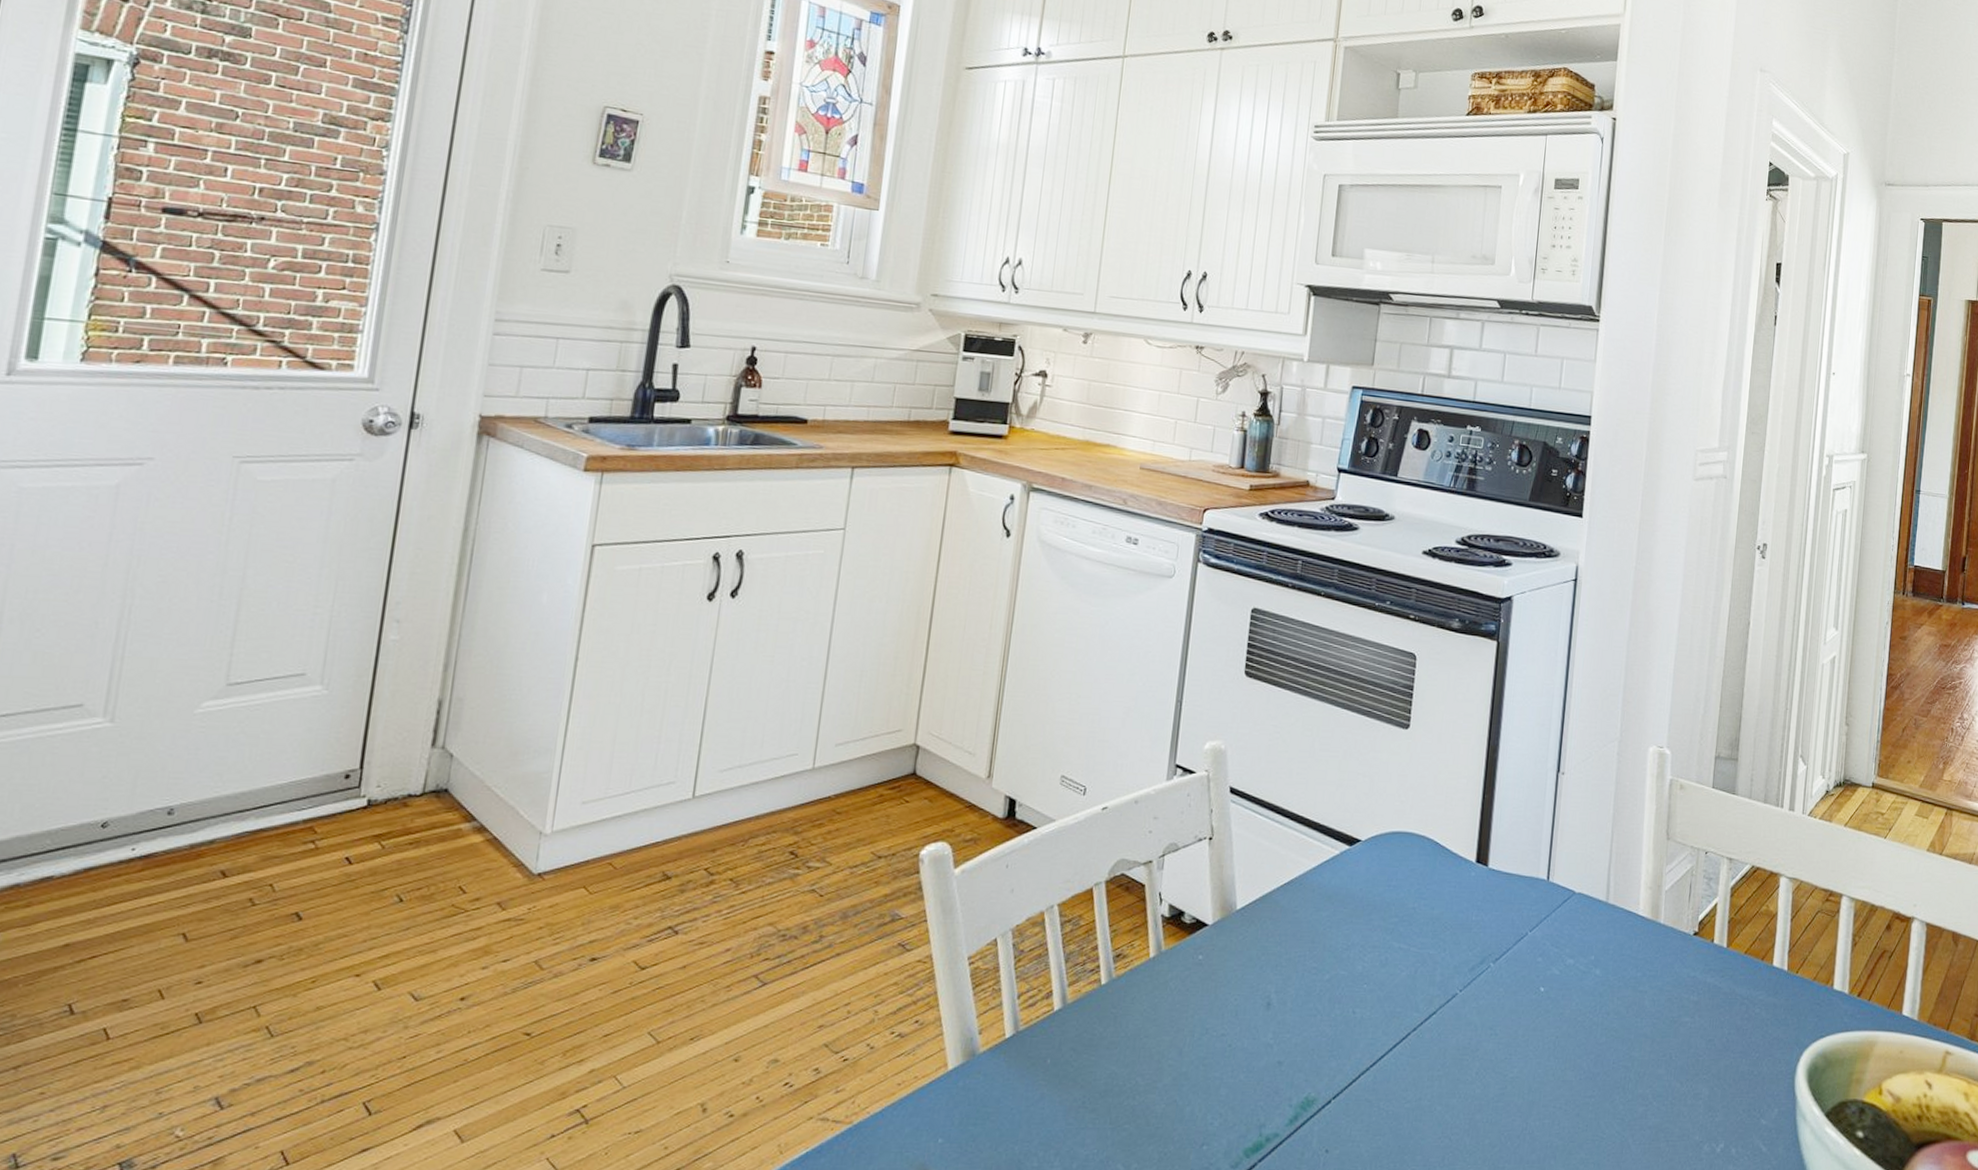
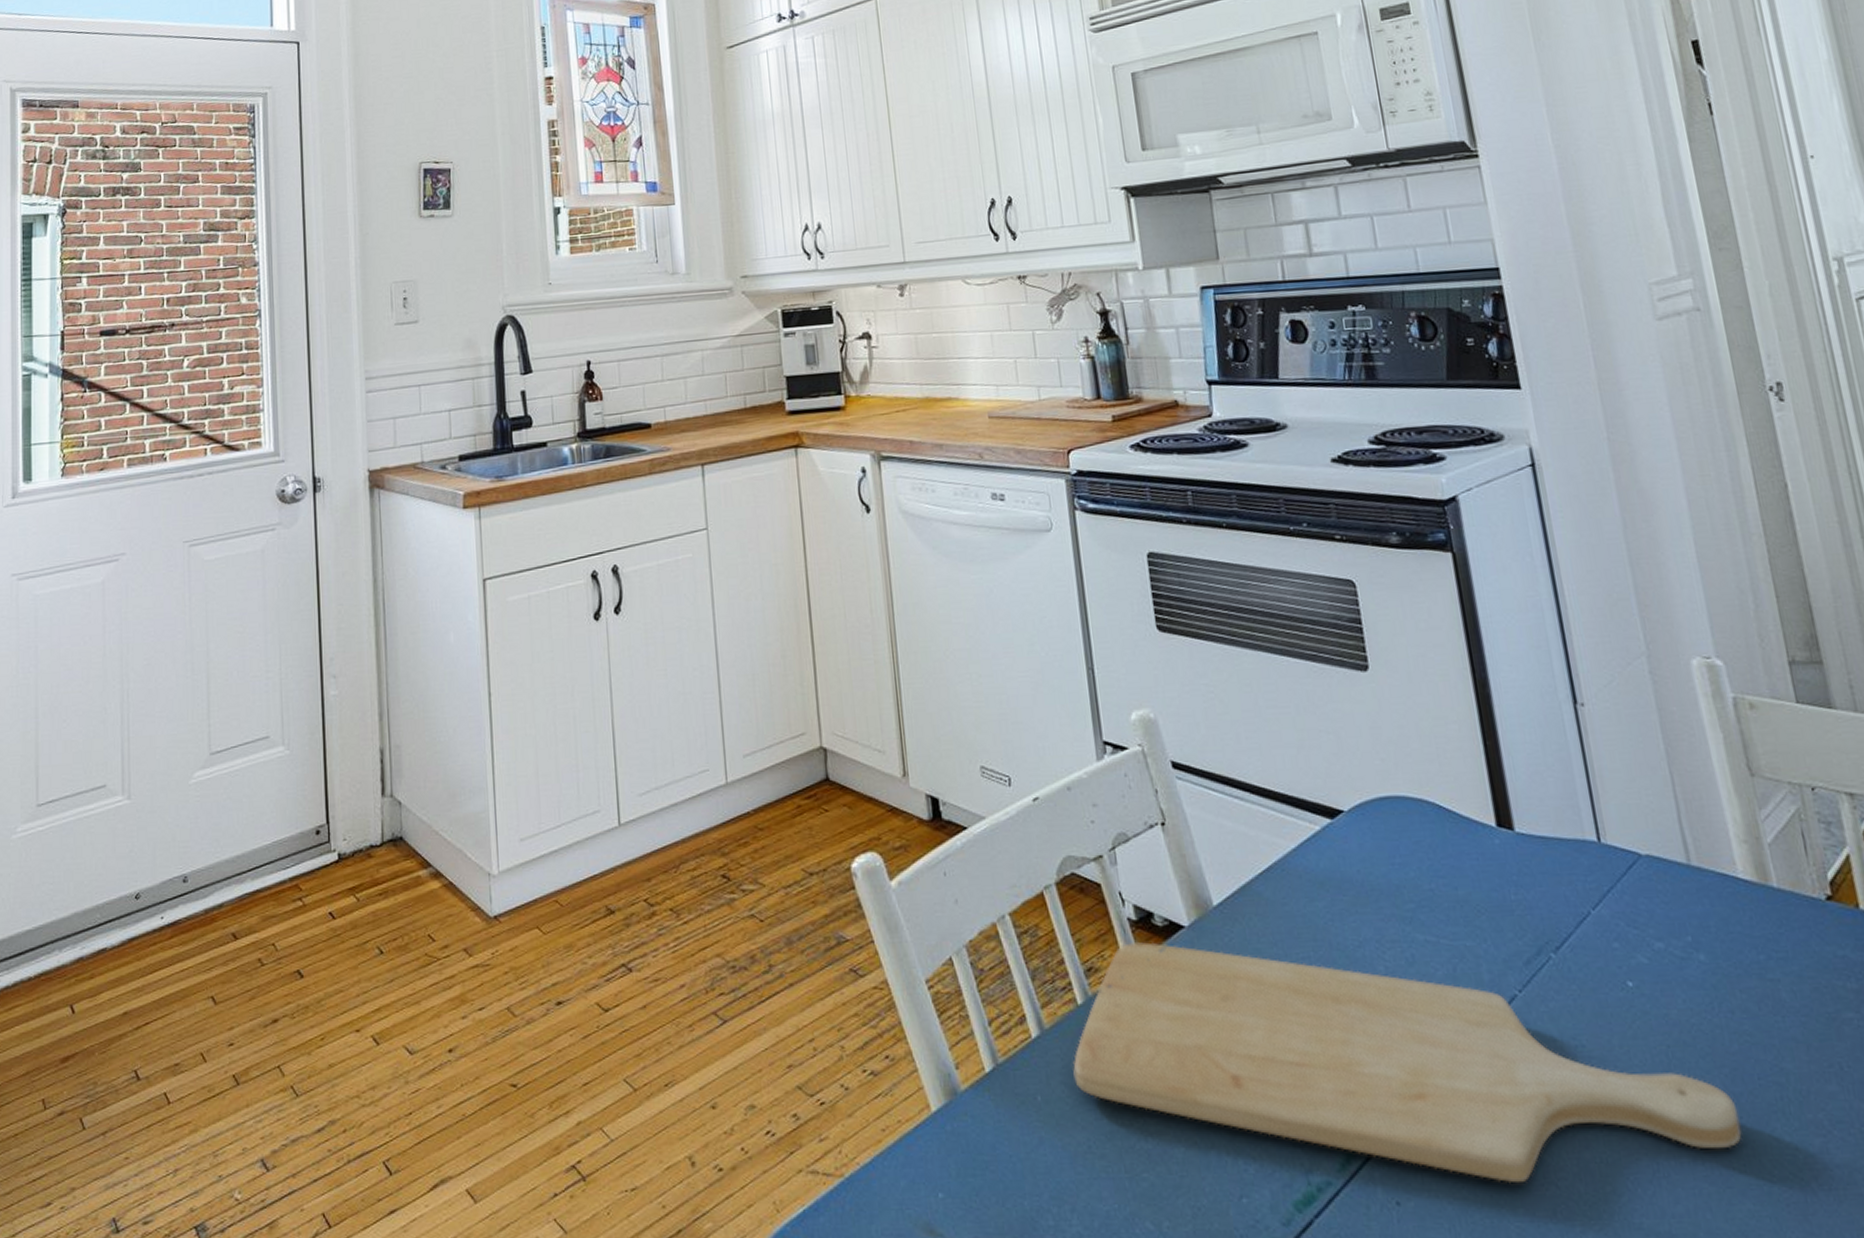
chopping board: none [1083,934,1593,1137] -> present [1072,941,1742,1184]

